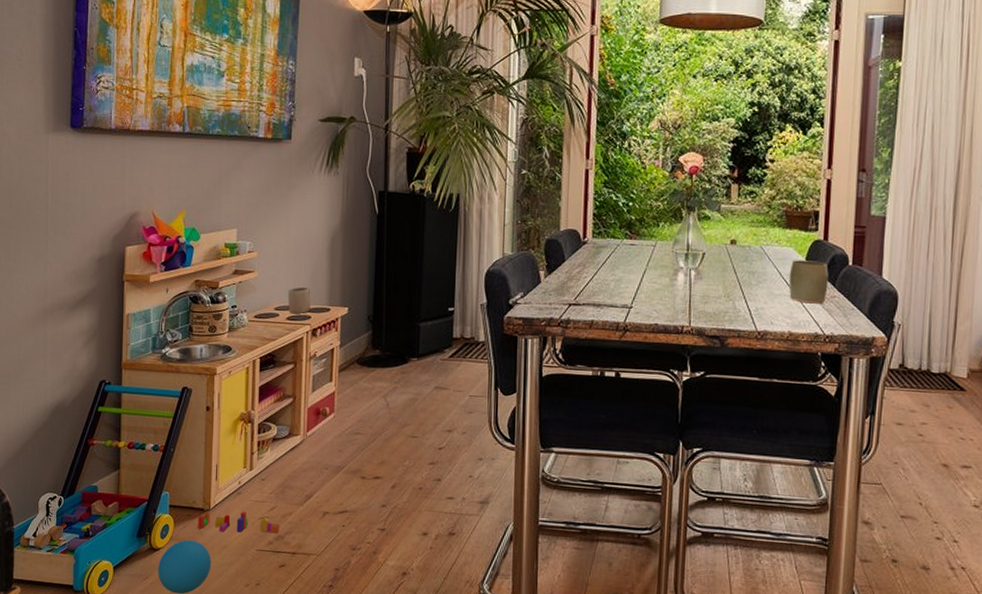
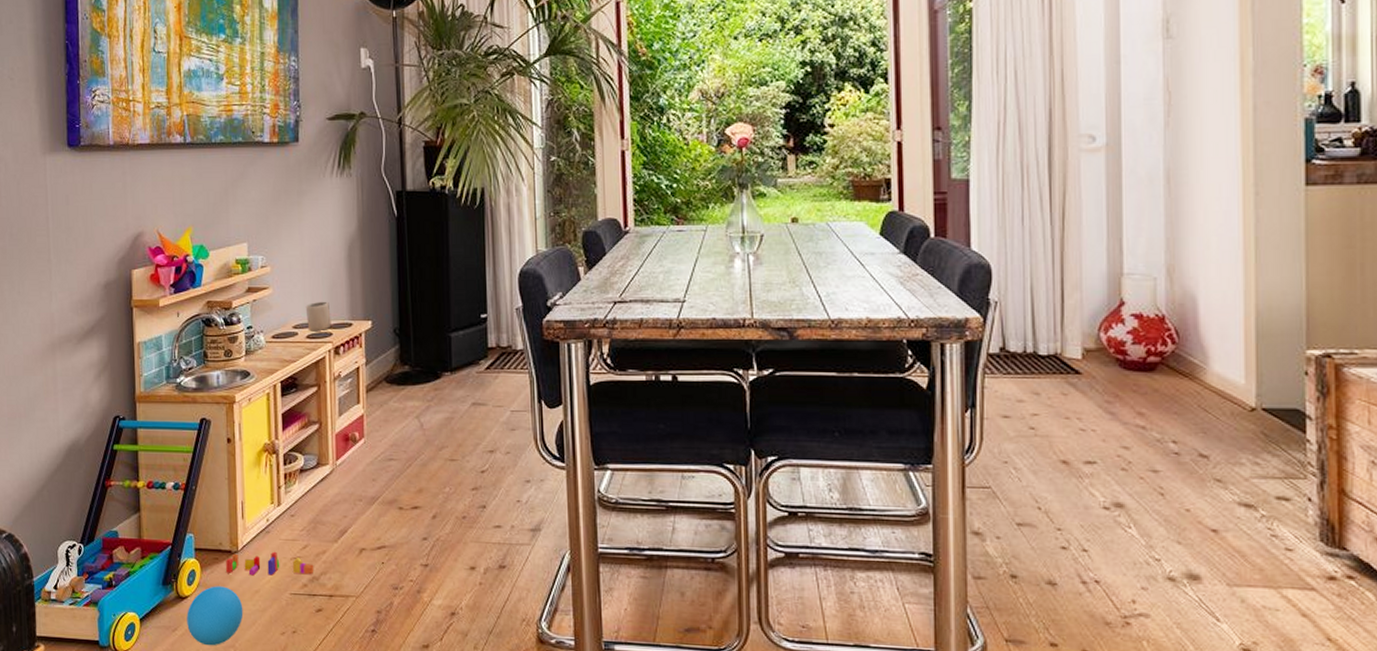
mug: present [788,260,829,304] -> none [861,235,908,284]

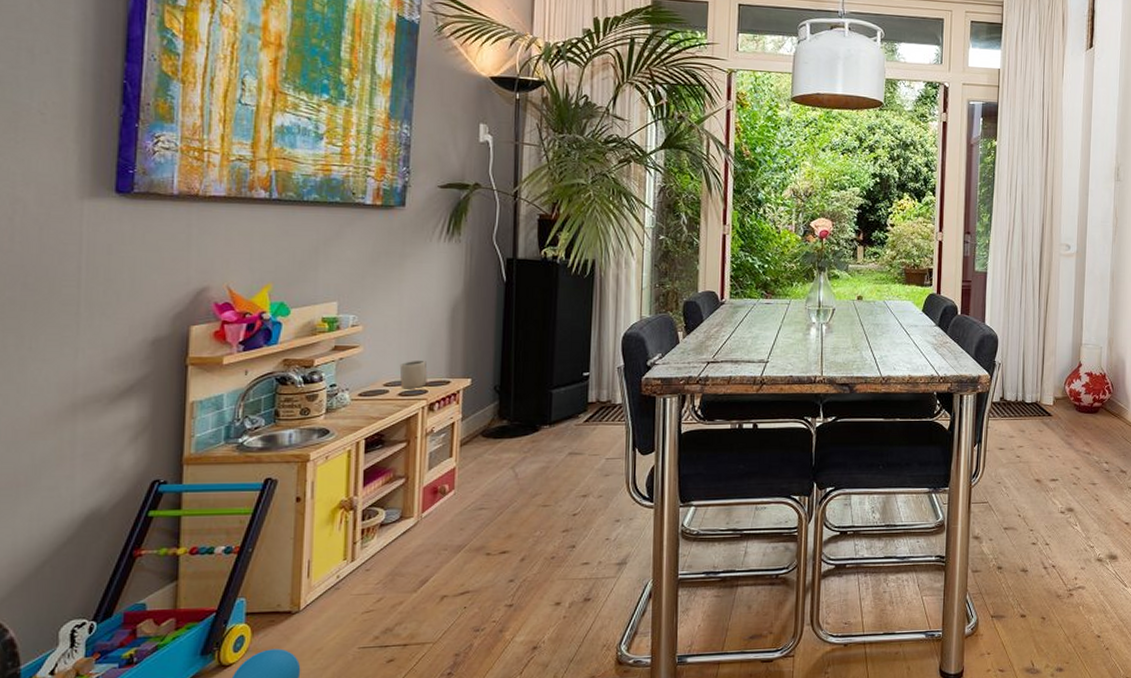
toy blocks: present [226,551,314,576] -> none [283,607,389,635]

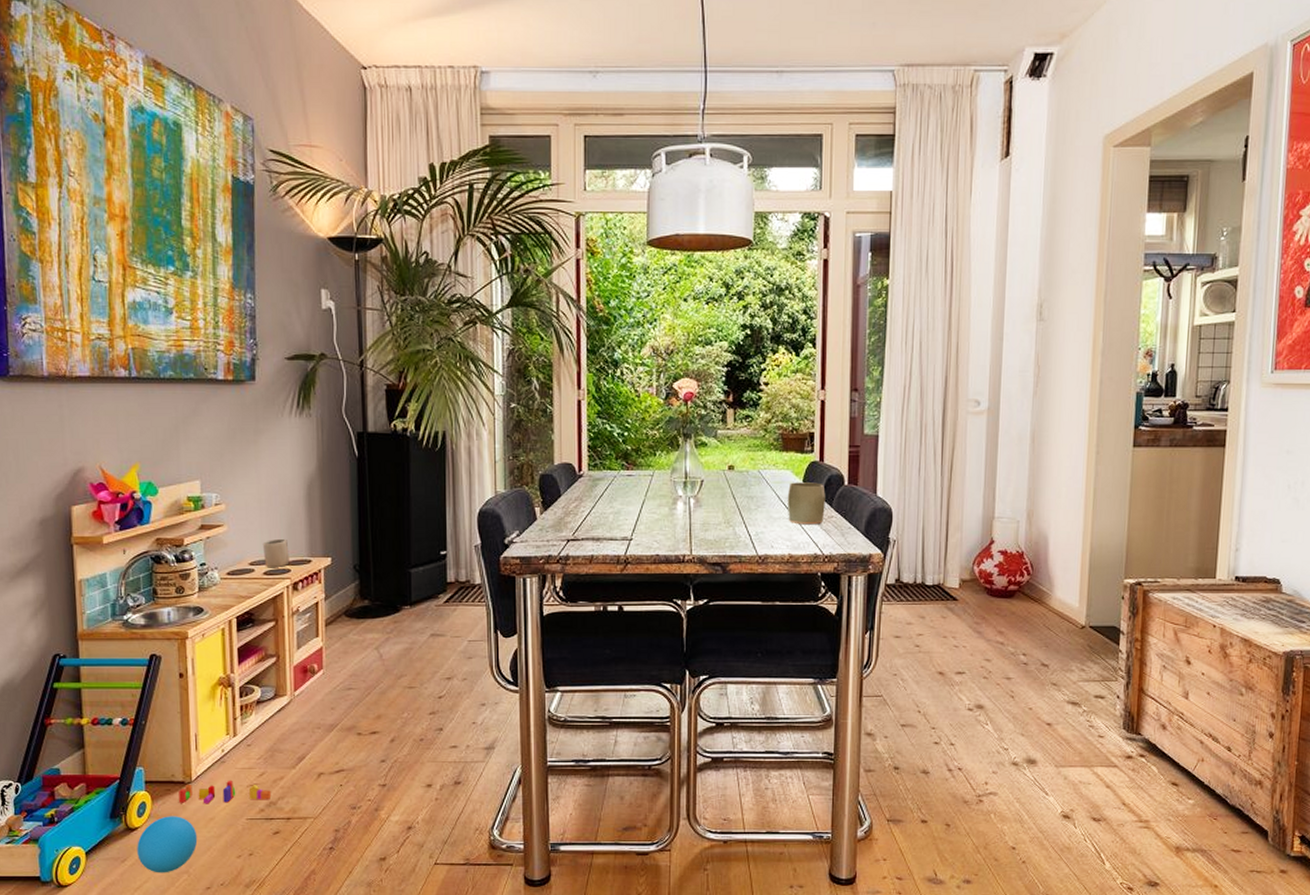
toy blocks: none [283,607,389,635] -> present [179,780,272,804]
mug: none [908,312,942,350] -> present [787,482,826,525]

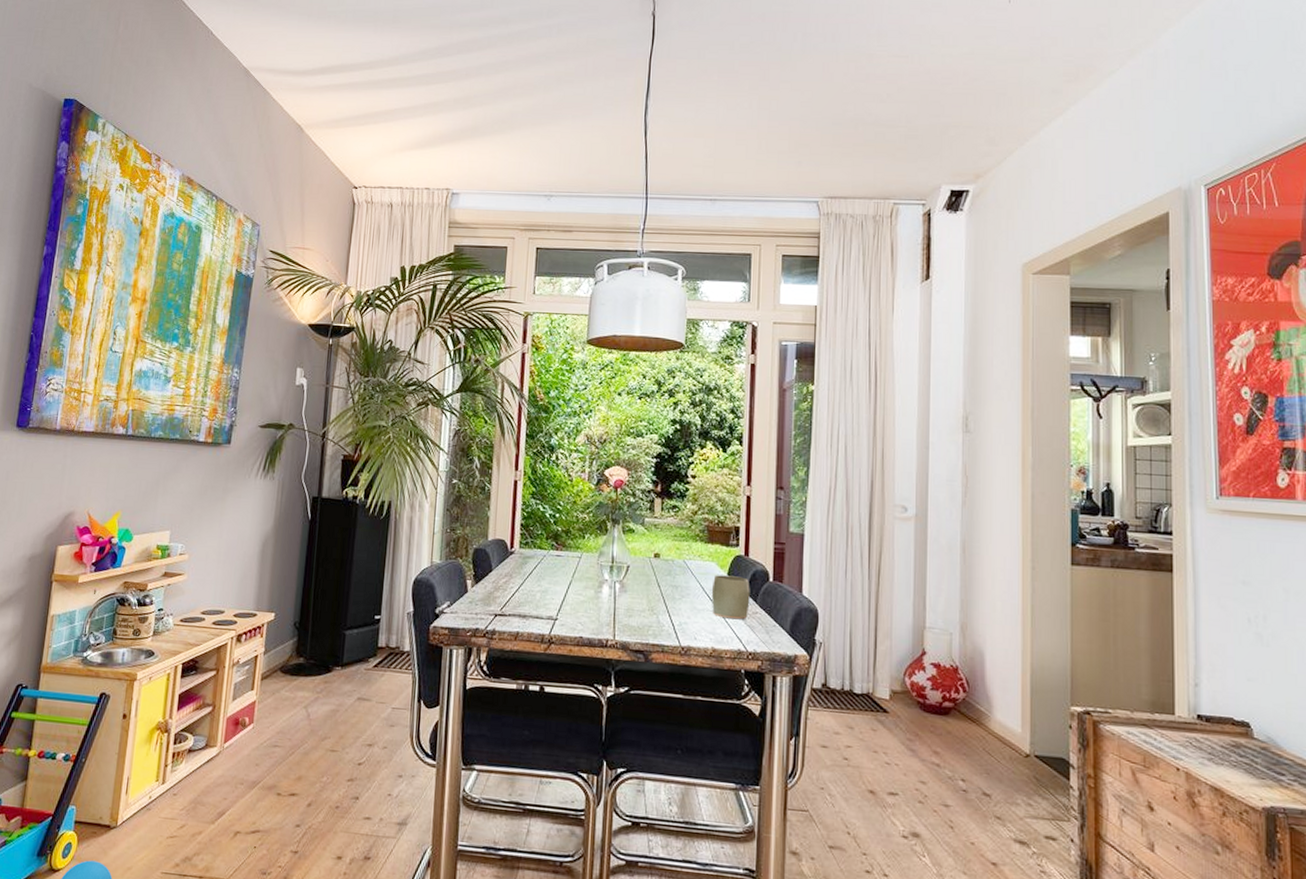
toy blocks: present [179,780,272,804] -> none [102,828,189,854]
cup: present [262,538,290,568] -> none [215,590,238,619]

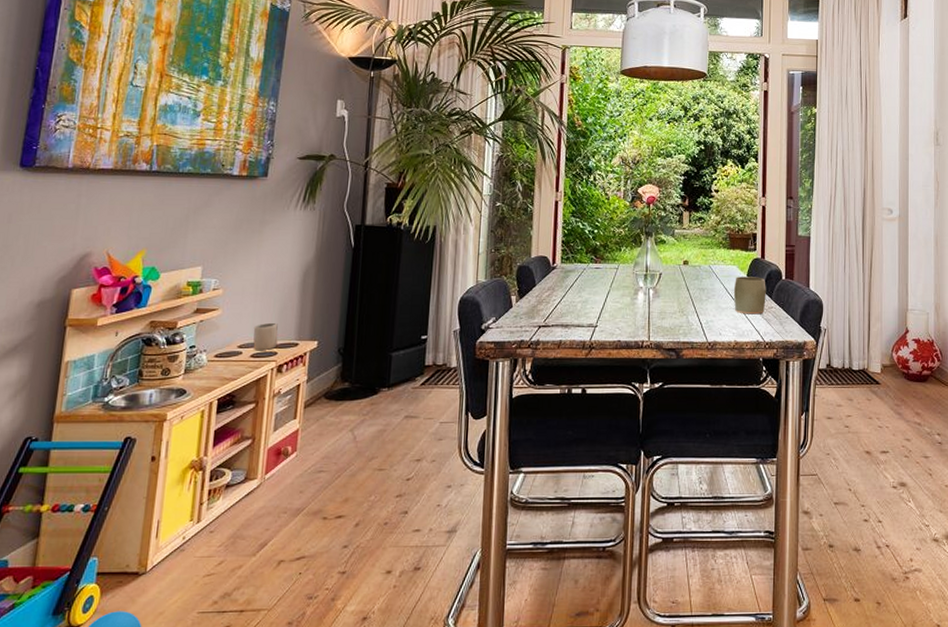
cup: none [215,590,238,619] -> present [253,322,279,351]

